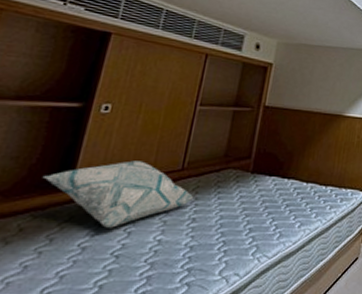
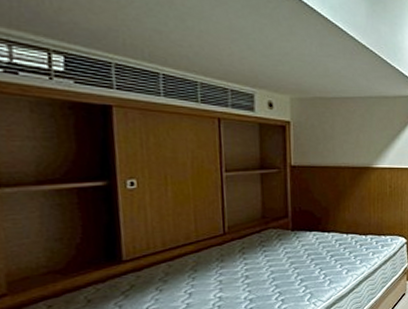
decorative pillow: present [42,160,193,228] -> none [91,230,241,292]

